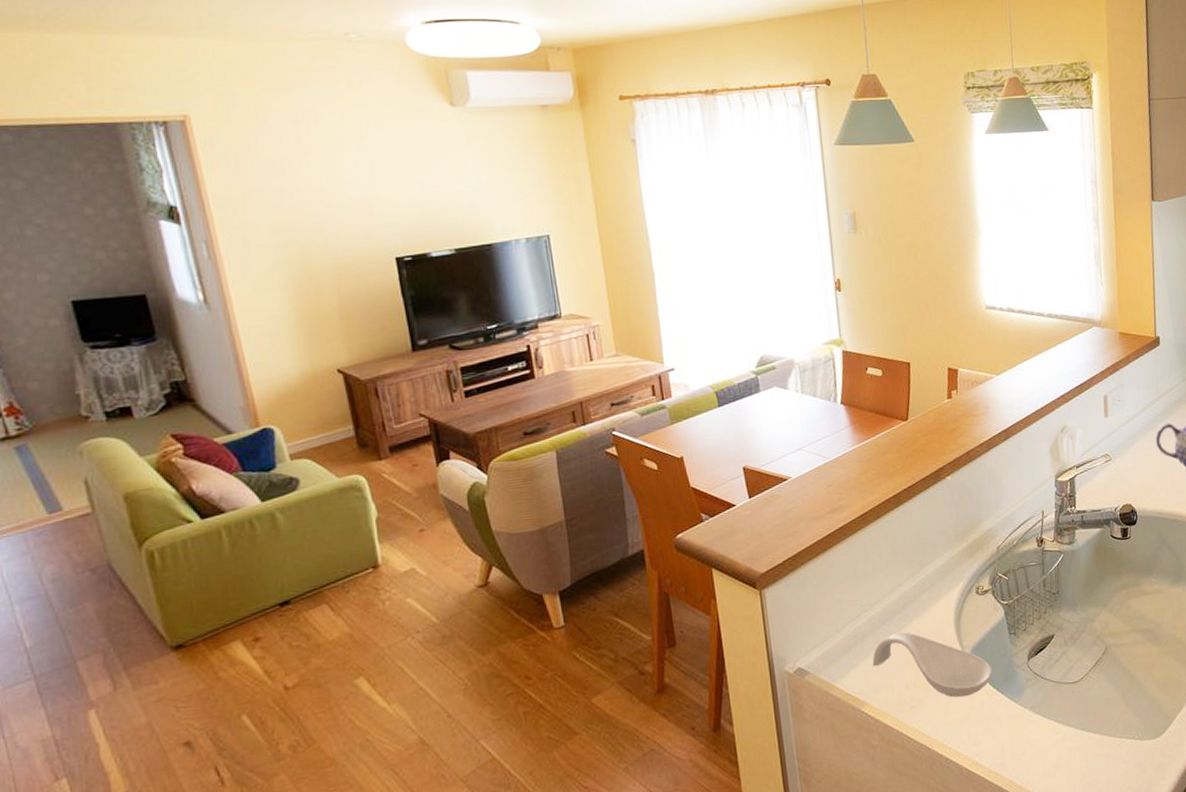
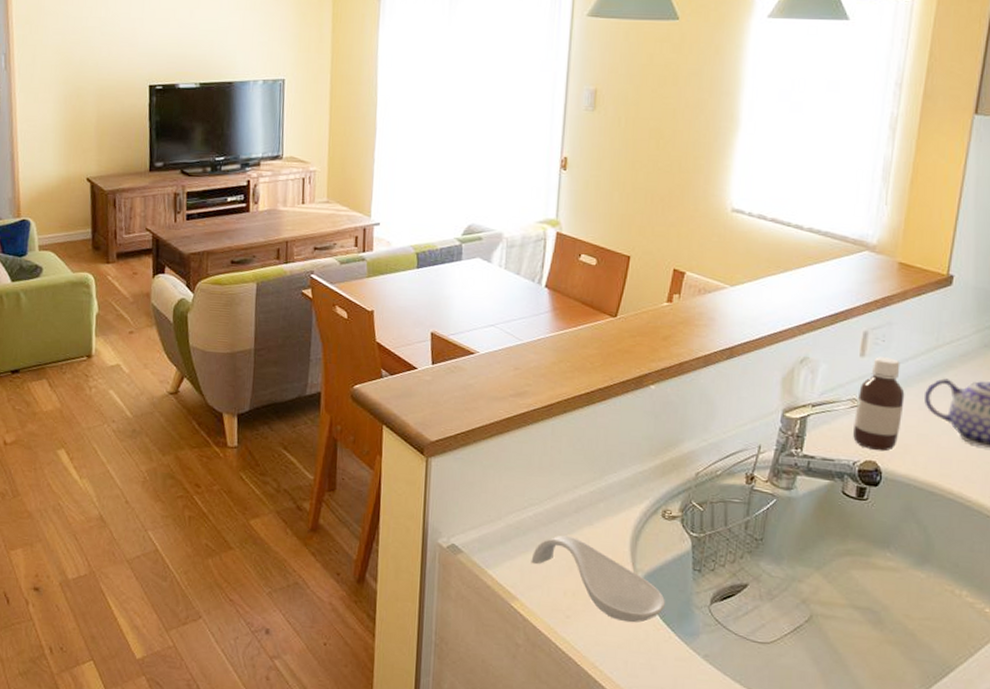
bottle: none [1108,414,1144,495] -> present [853,356,905,452]

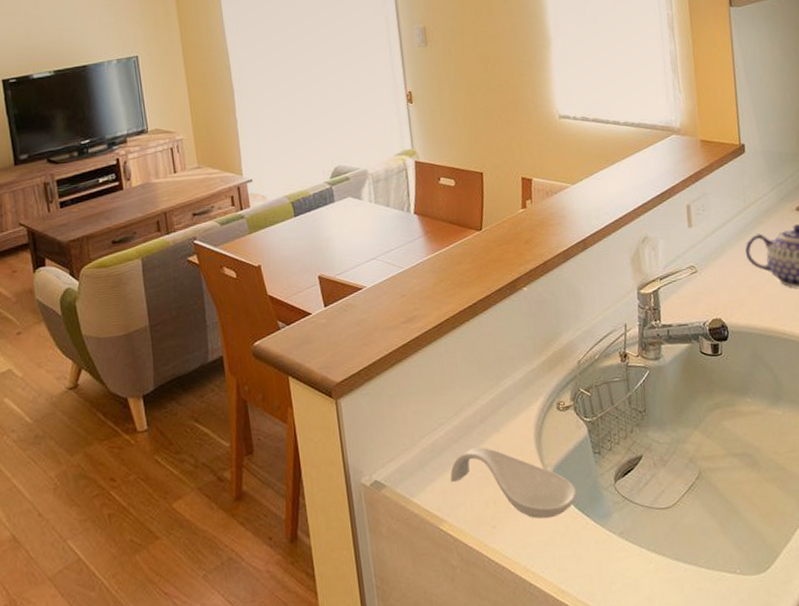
bottle: present [853,356,905,452] -> none [694,224,734,309]

